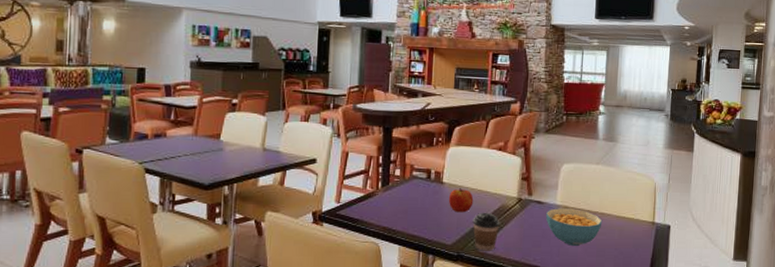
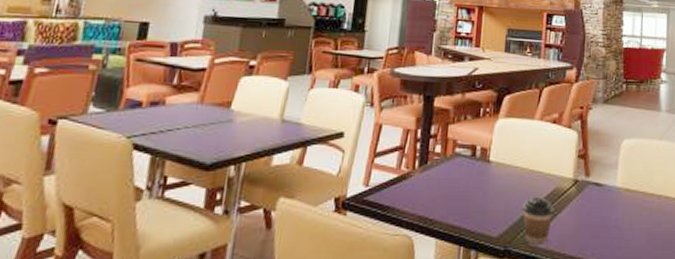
apple: present [448,188,474,213] -> none [495,168,524,198]
cereal bowl: present [545,208,603,246] -> none [604,191,668,236]

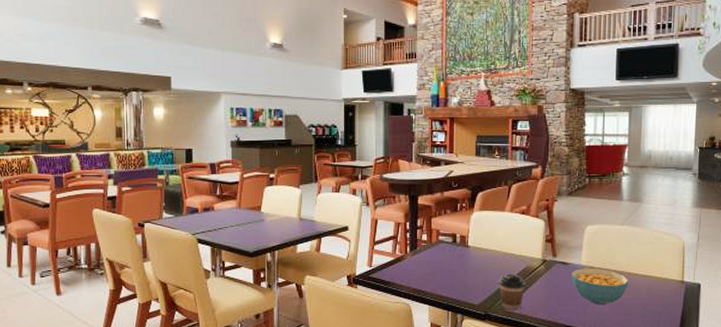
cereal bowl: none [604,191,668,236] -> present [570,269,629,305]

